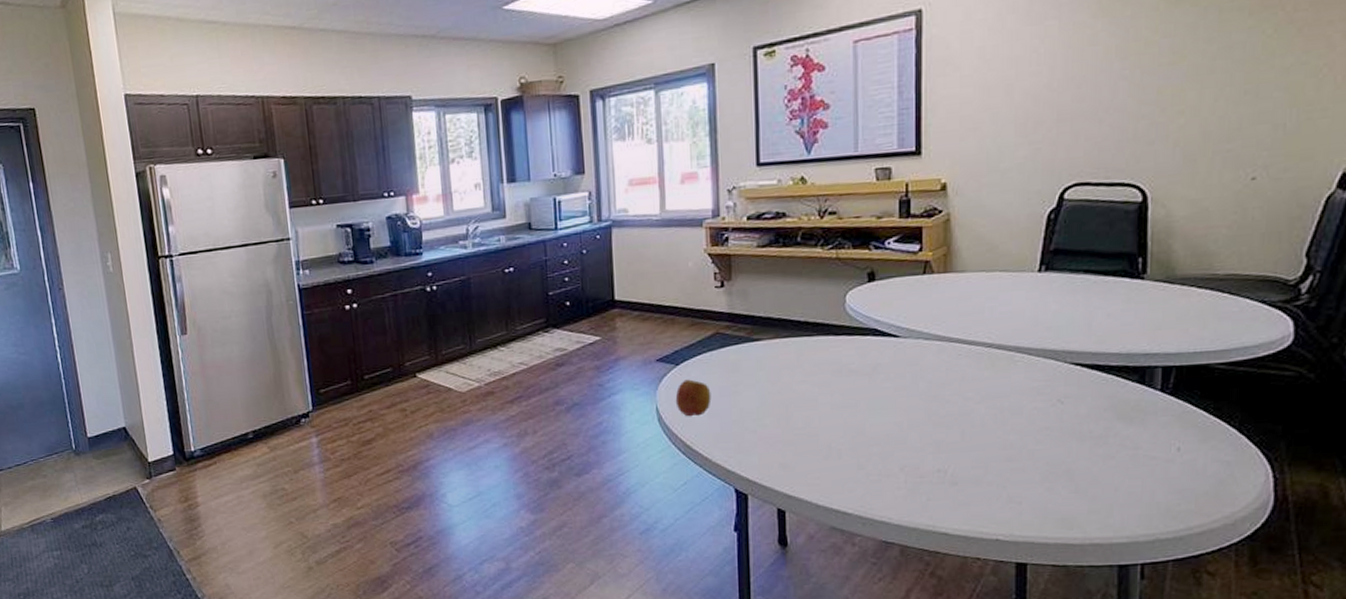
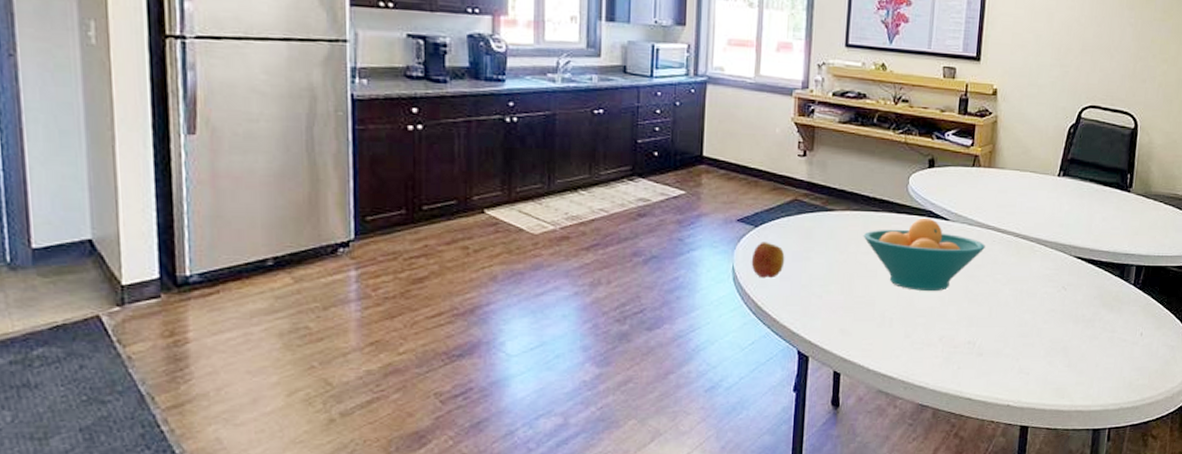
fruit bowl: none [797,336,949,418] -> present [863,217,985,291]

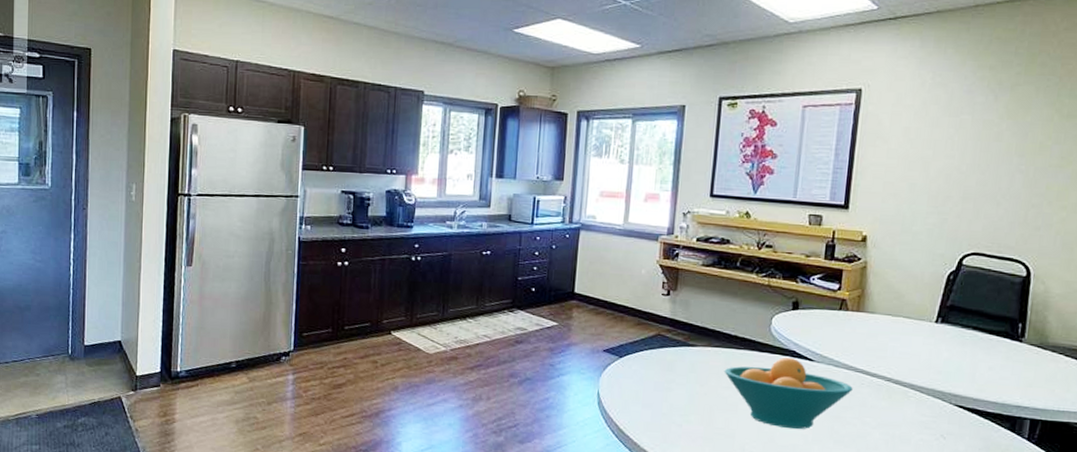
apple: present [751,242,785,279] -> none [615,371,647,405]

